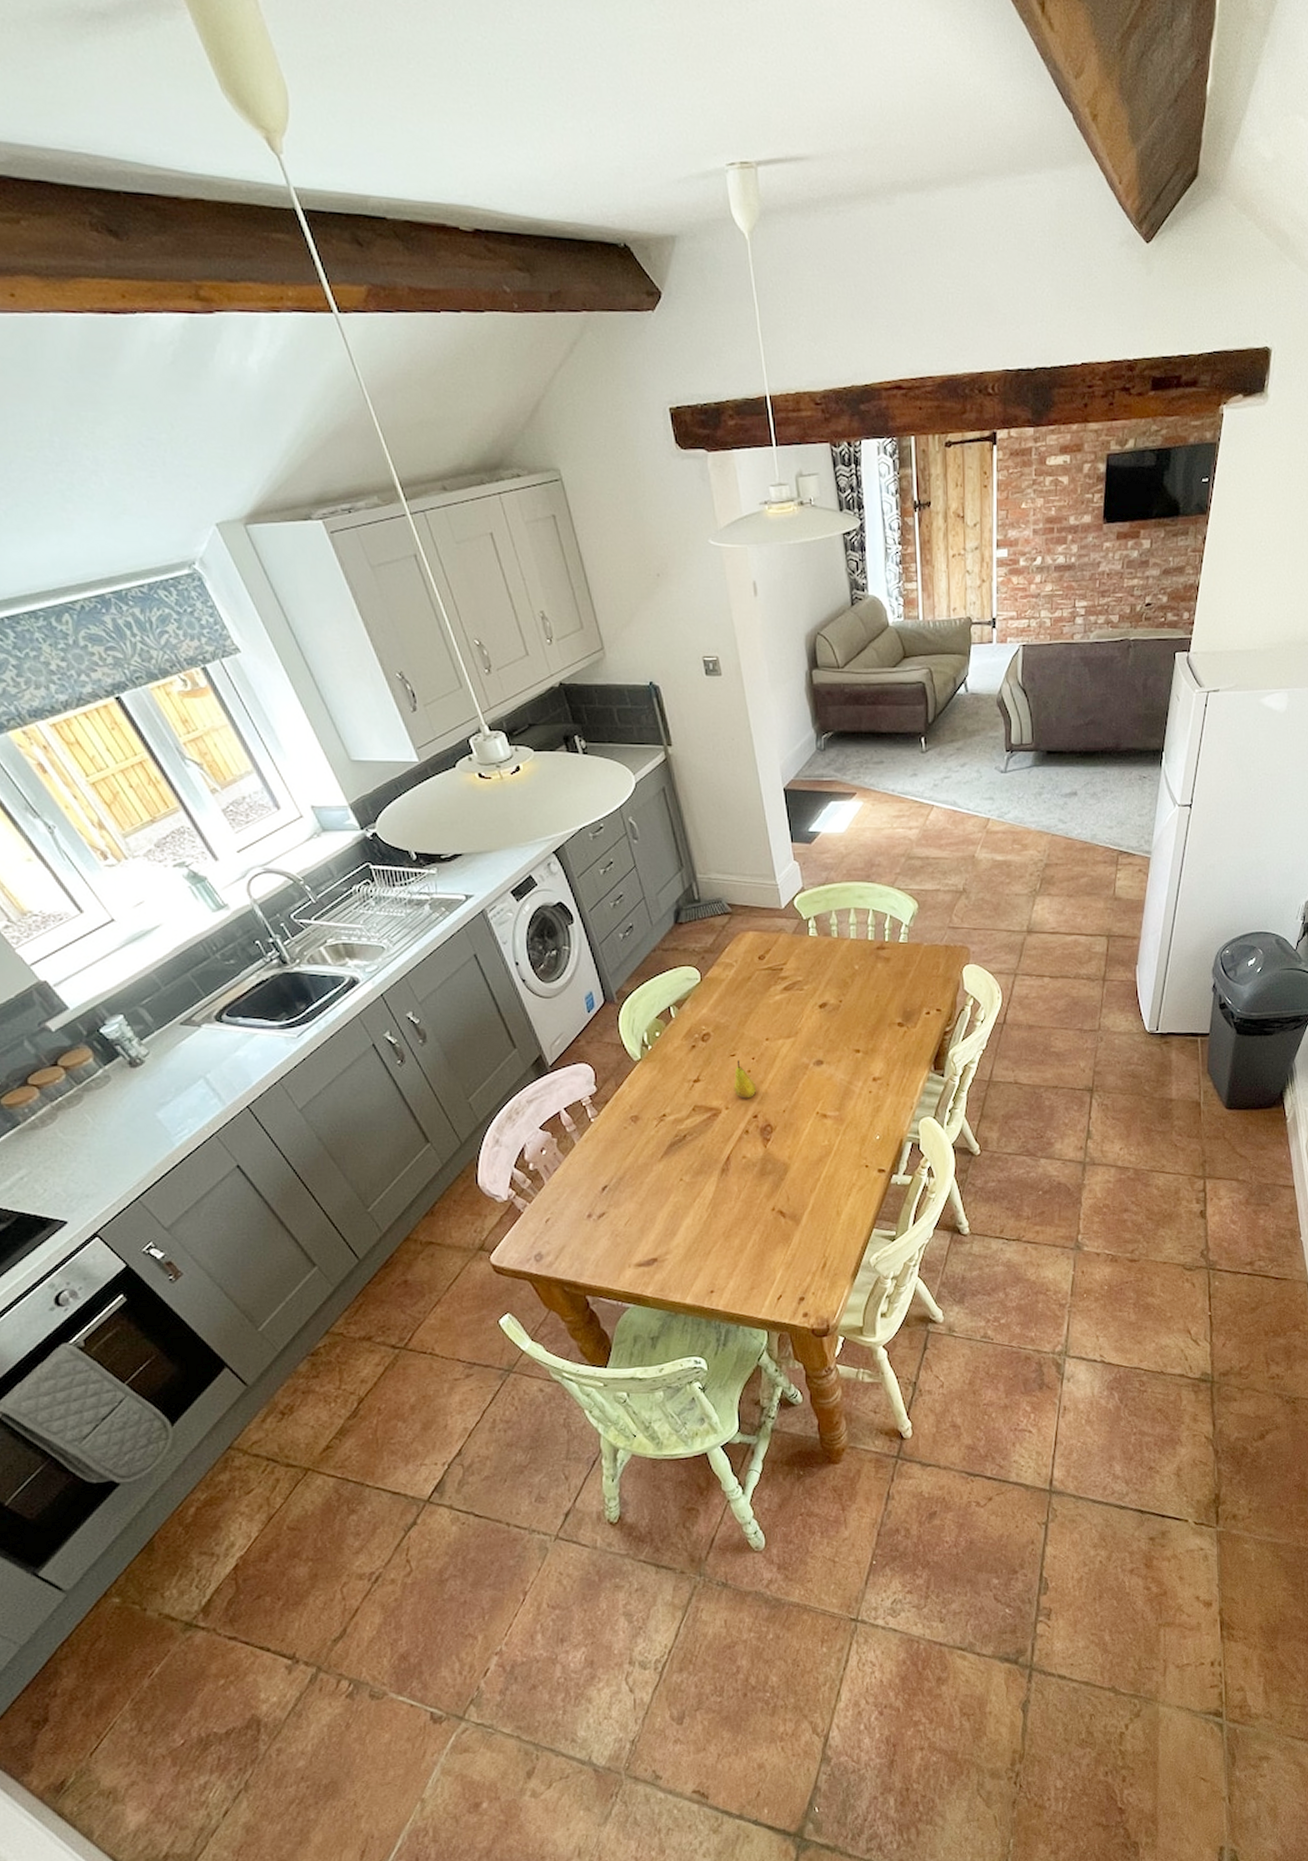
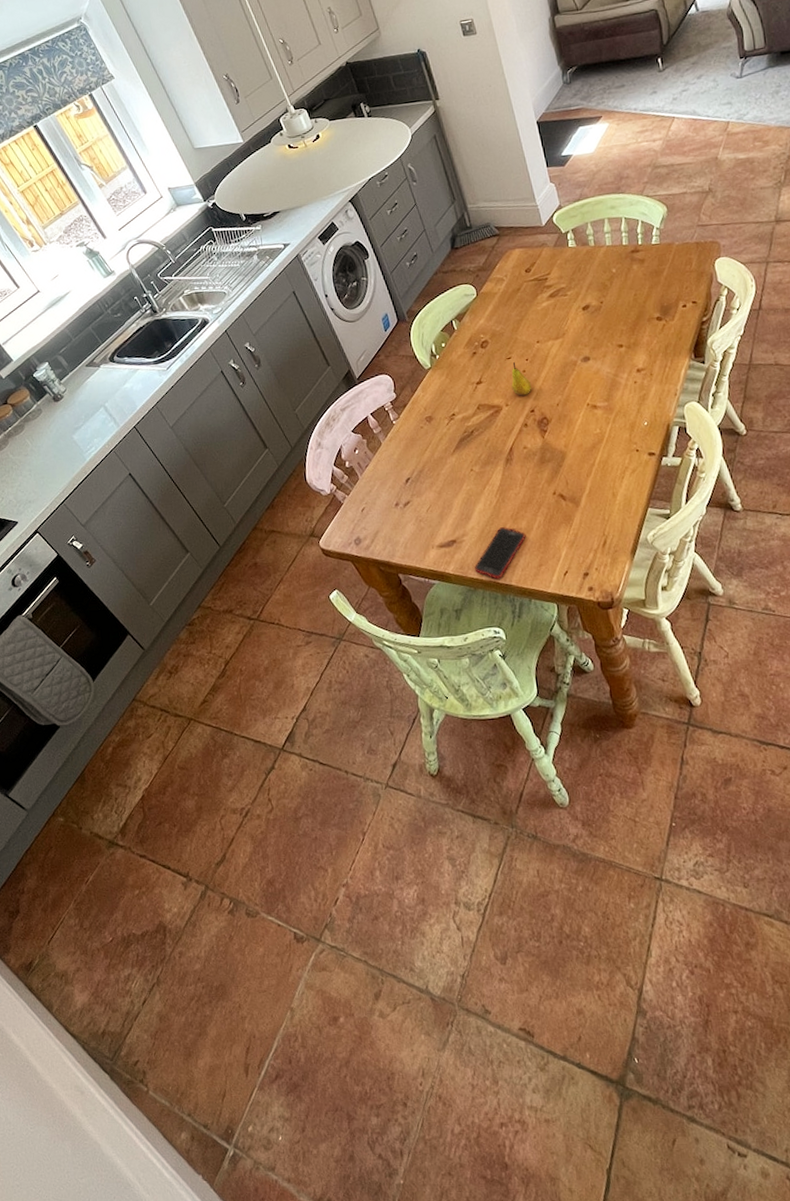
cell phone: none [676,1245,738,1303] -> present [474,527,526,579]

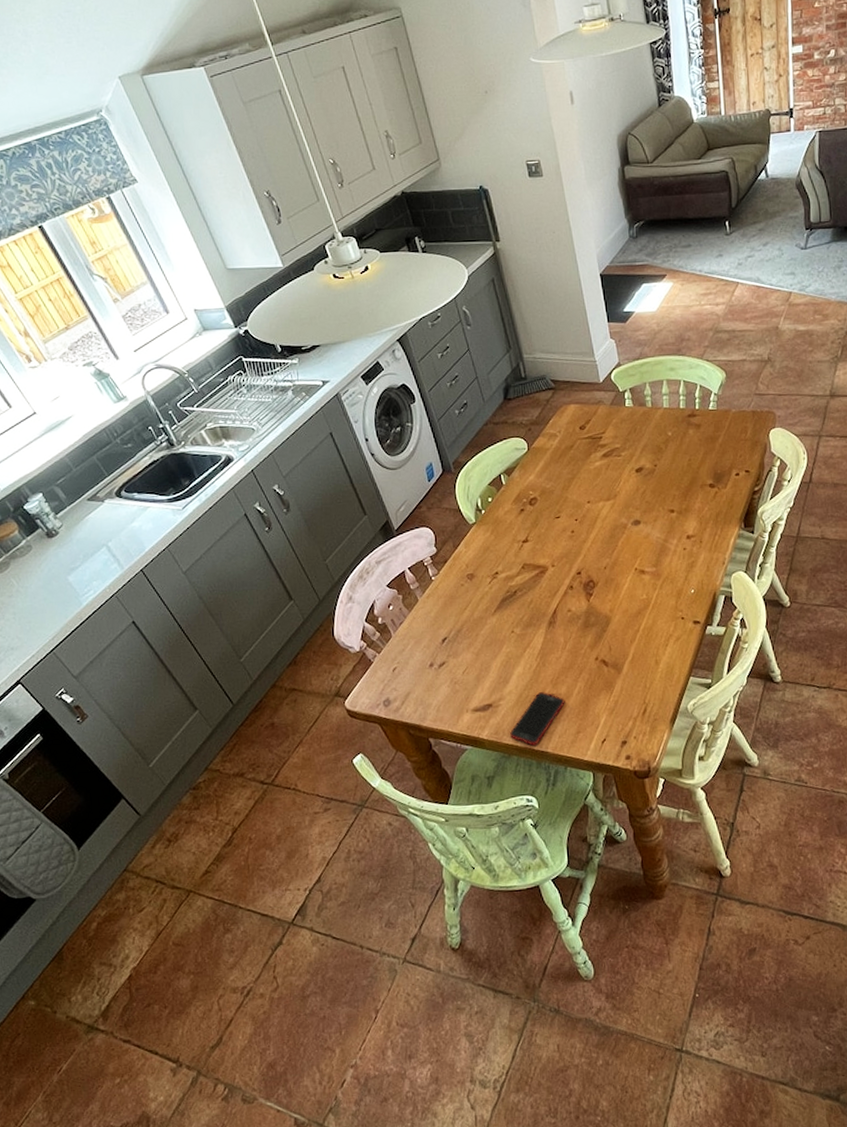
fruit: present [511,362,532,396] -> none [559,522,580,557]

